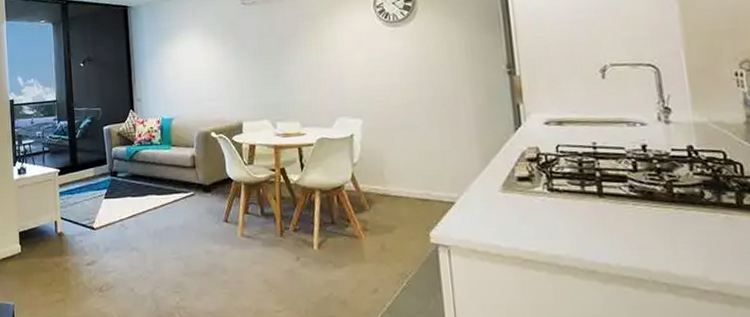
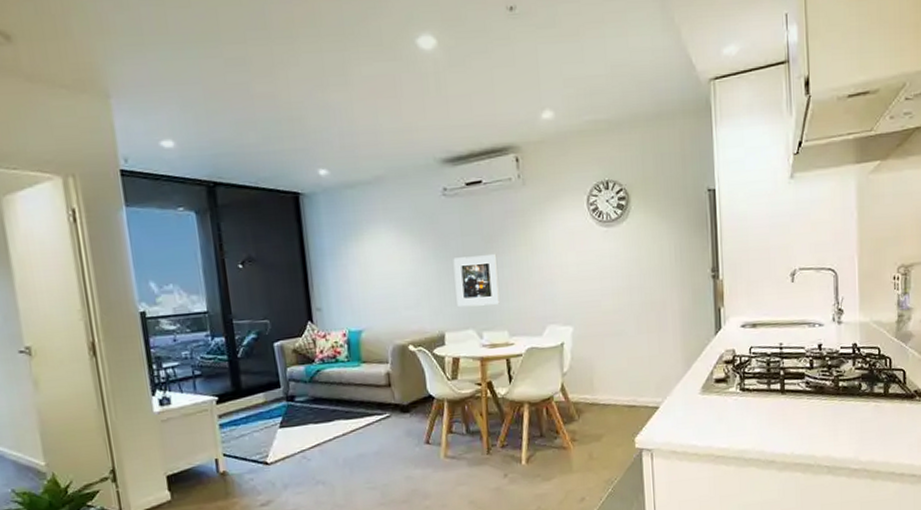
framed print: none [250,52,293,100] -> present [453,253,501,307]

